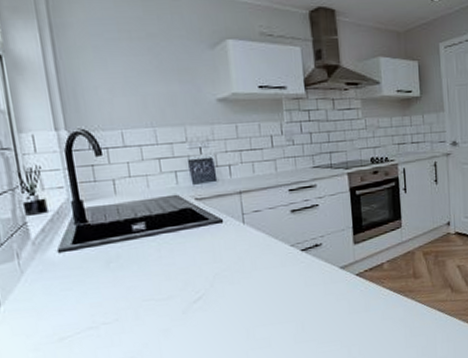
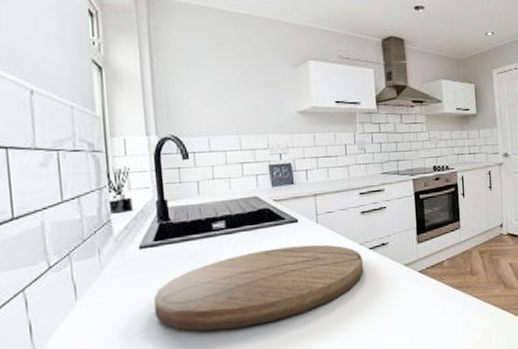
cutting board: none [77,246,296,337] -> present [154,244,364,331]

